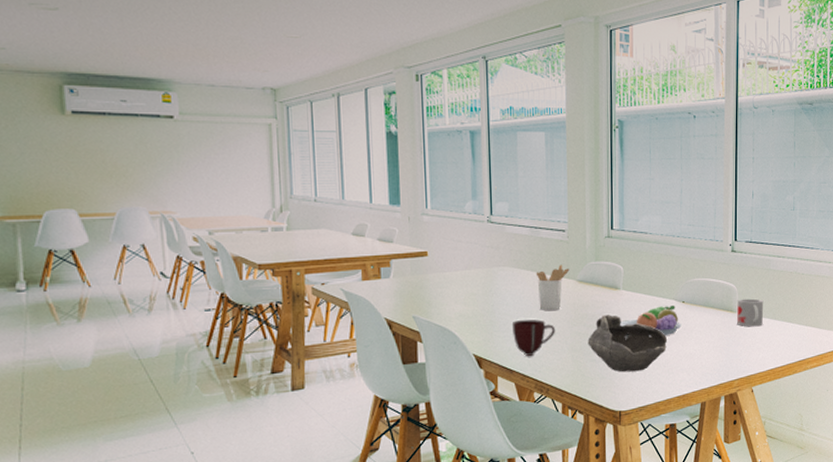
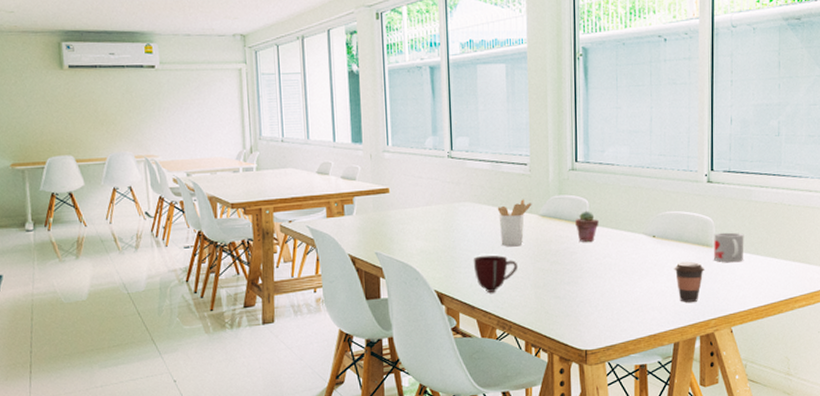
bowl: present [587,315,667,372] -> none [551,250,636,310]
potted succulent: none [611,277,633,307] -> present [575,210,599,242]
fruit bowl: present [620,305,682,336] -> none [585,240,652,273]
coffee cup: none [701,325,729,364] -> present [674,261,705,302]

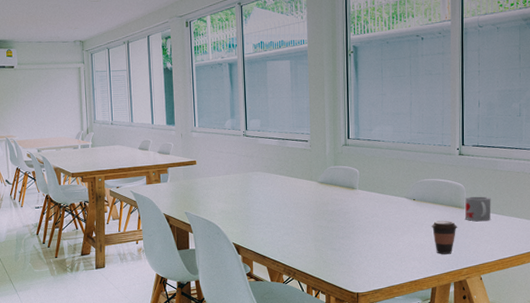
mug: present [474,255,519,292] -> none [265,214,301,245]
utensil holder: present [497,199,532,247] -> none [283,169,312,208]
potted succulent: present [575,210,599,242] -> none [348,178,368,204]

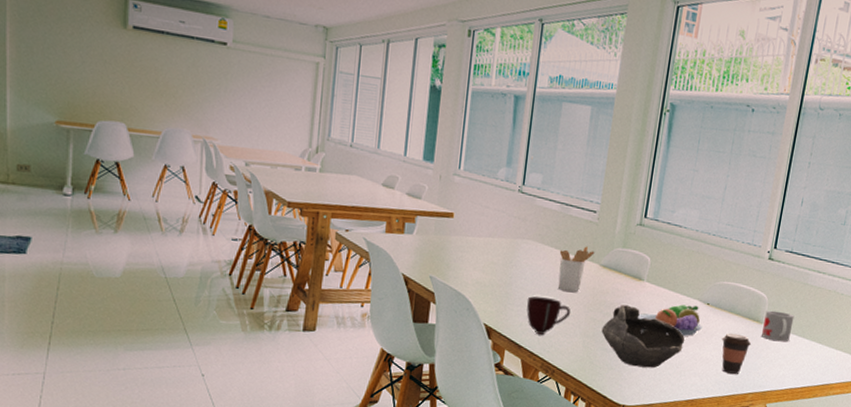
mug: none [265,214,301,245] -> present [526,296,571,335]
utensil holder: none [283,169,312,208] -> present [557,246,595,293]
bowl: none [328,211,399,260] -> present [601,304,684,368]
fruit bowl: none [357,203,413,229] -> present [638,304,702,336]

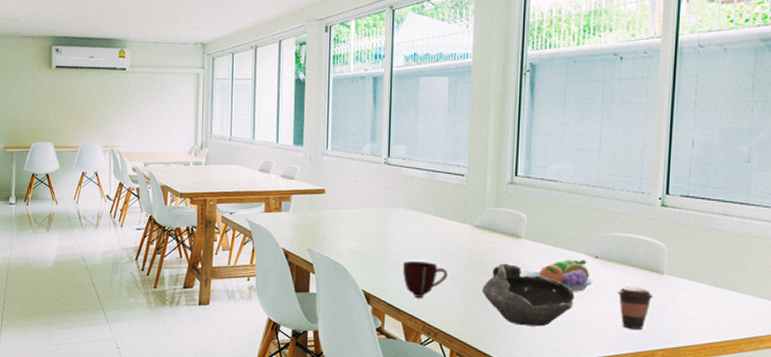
utensil holder: present [557,246,595,293] -> none [430,209,467,255]
mug: present [761,310,795,342] -> none [663,259,702,293]

